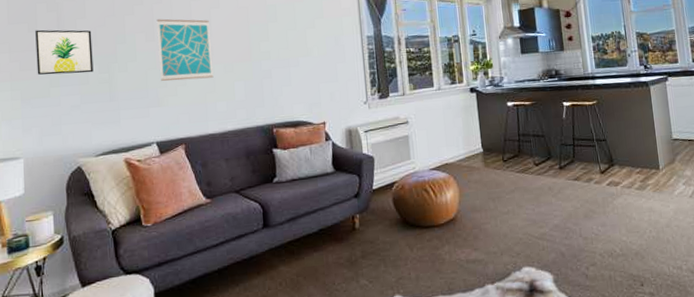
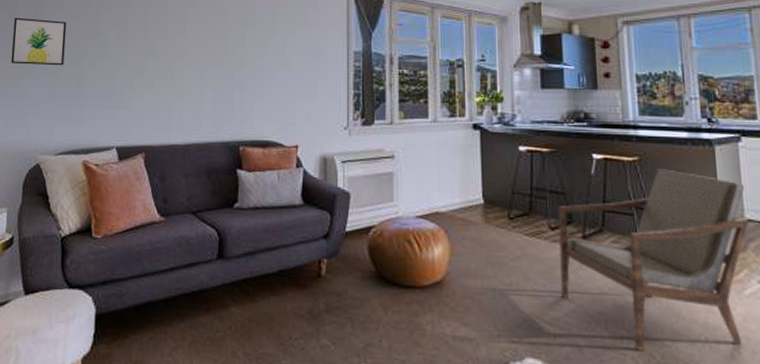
wall art: present [156,19,214,81] -> none [128,15,184,83]
armchair: none [540,108,675,248] -> present [558,169,749,351]

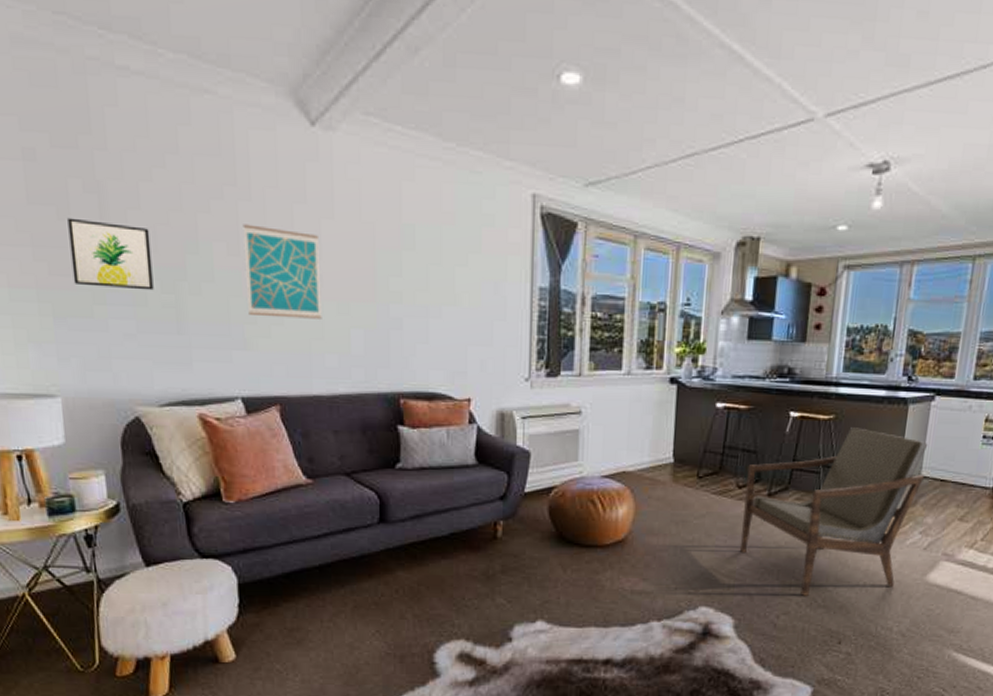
wall art: none [128,15,184,83] -> present [242,224,322,319]

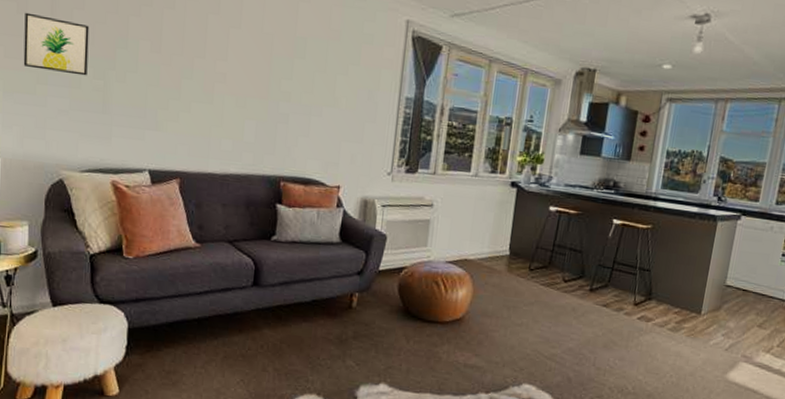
wall art: present [242,224,322,319] -> none [162,27,226,110]
armchair: present [739,427,928,596] -> none [561,237,733,383]

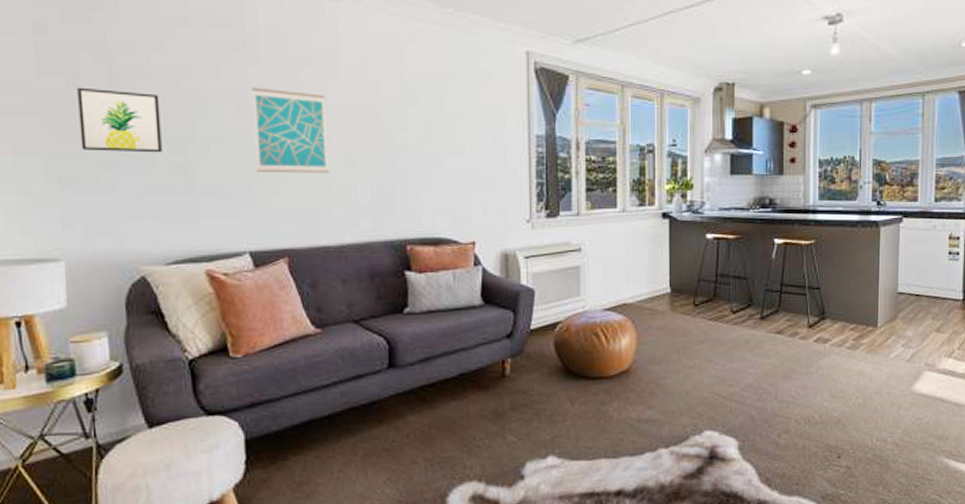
wall art: none [162,27,226,110] -> present [251,87,329,173]

